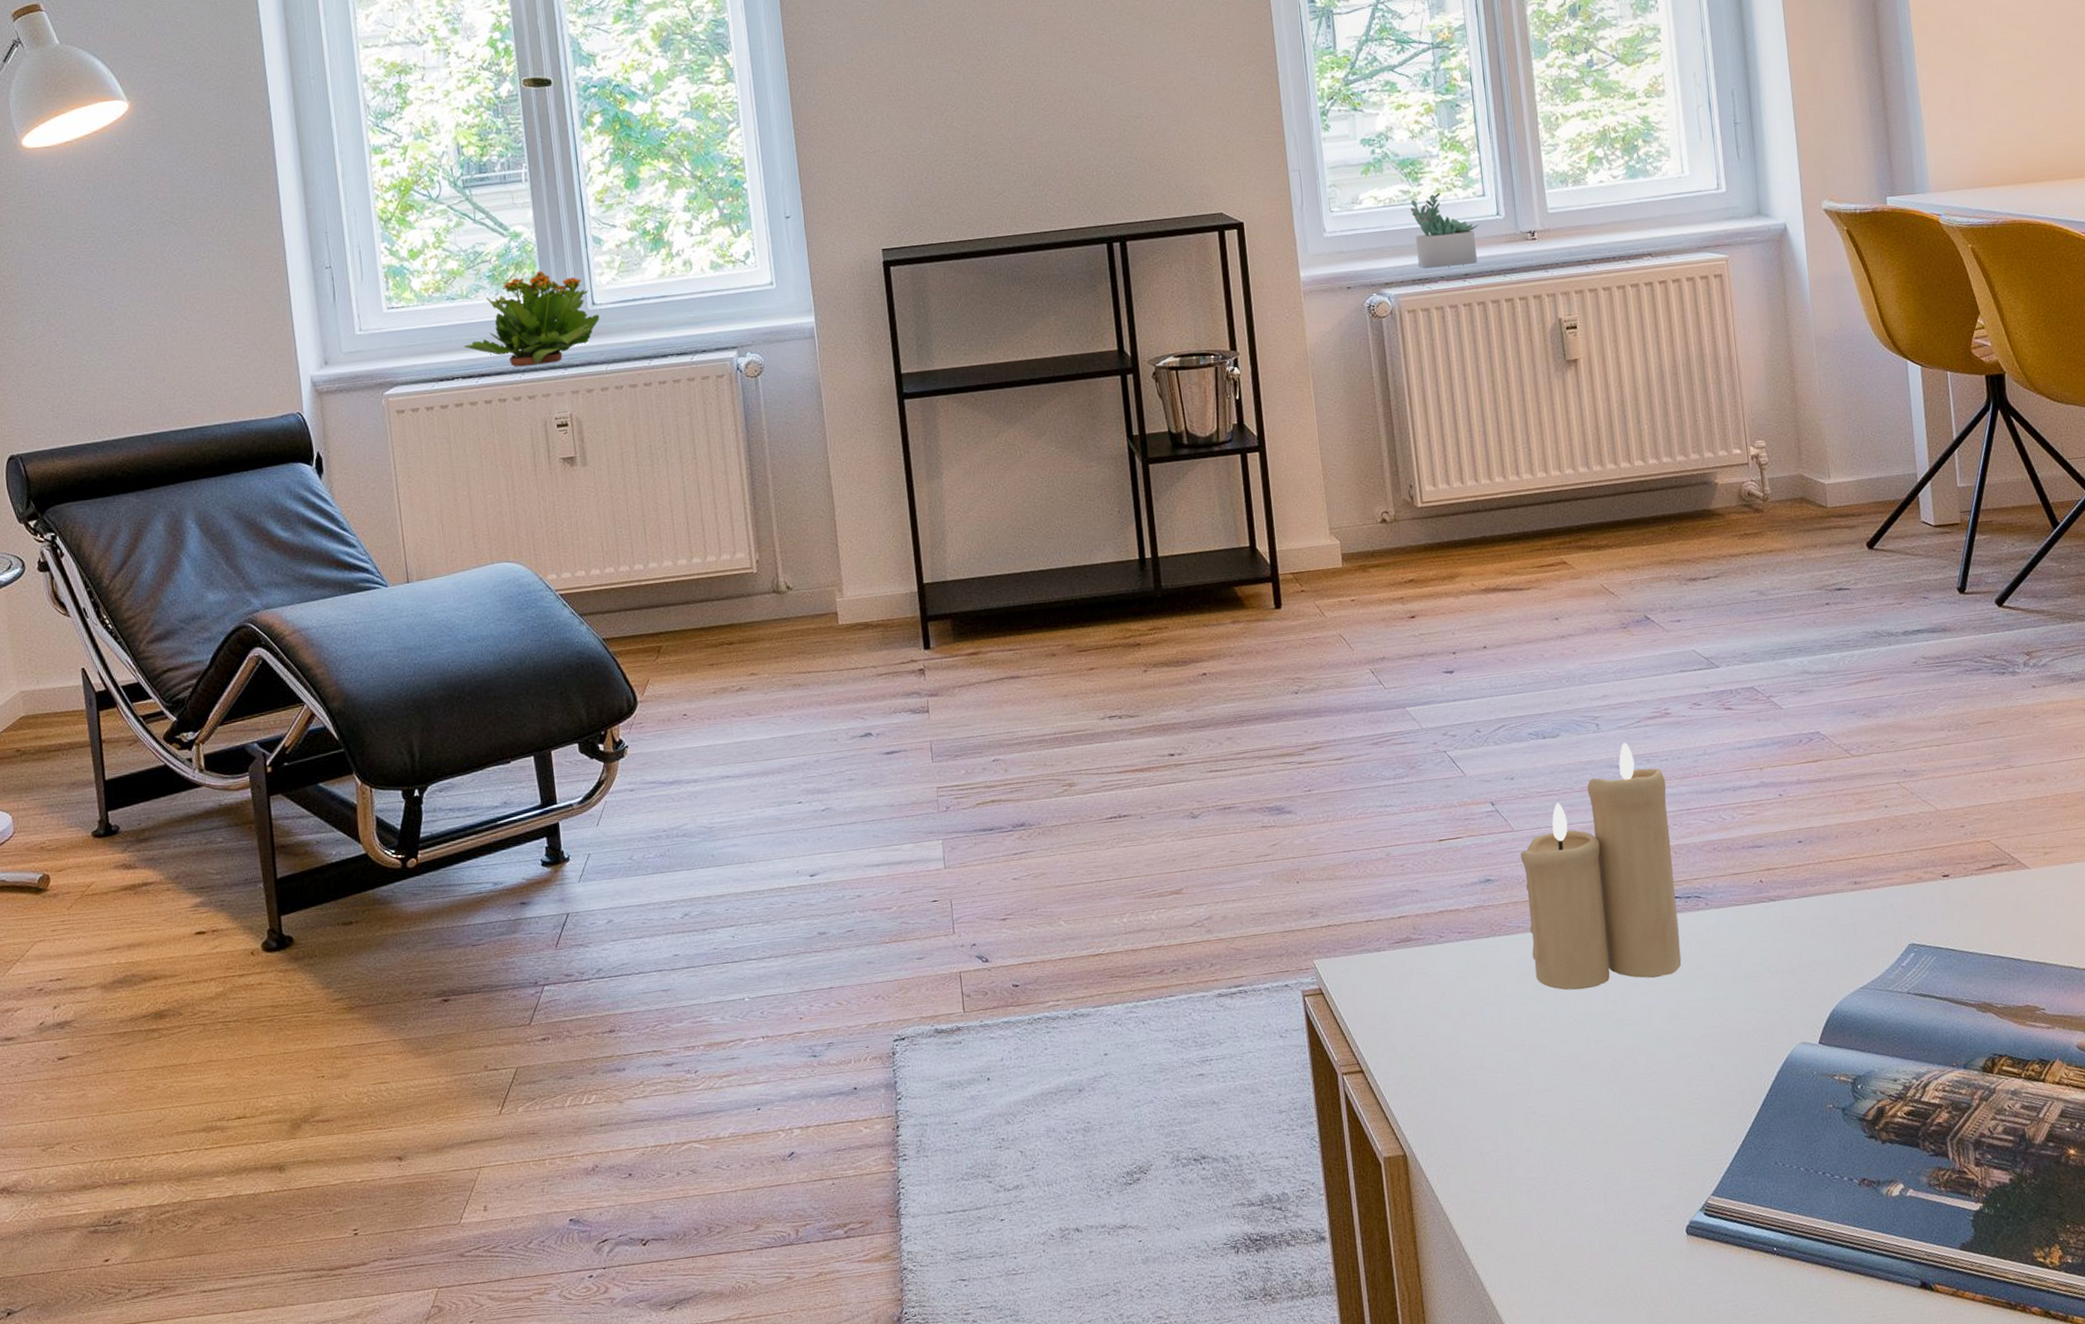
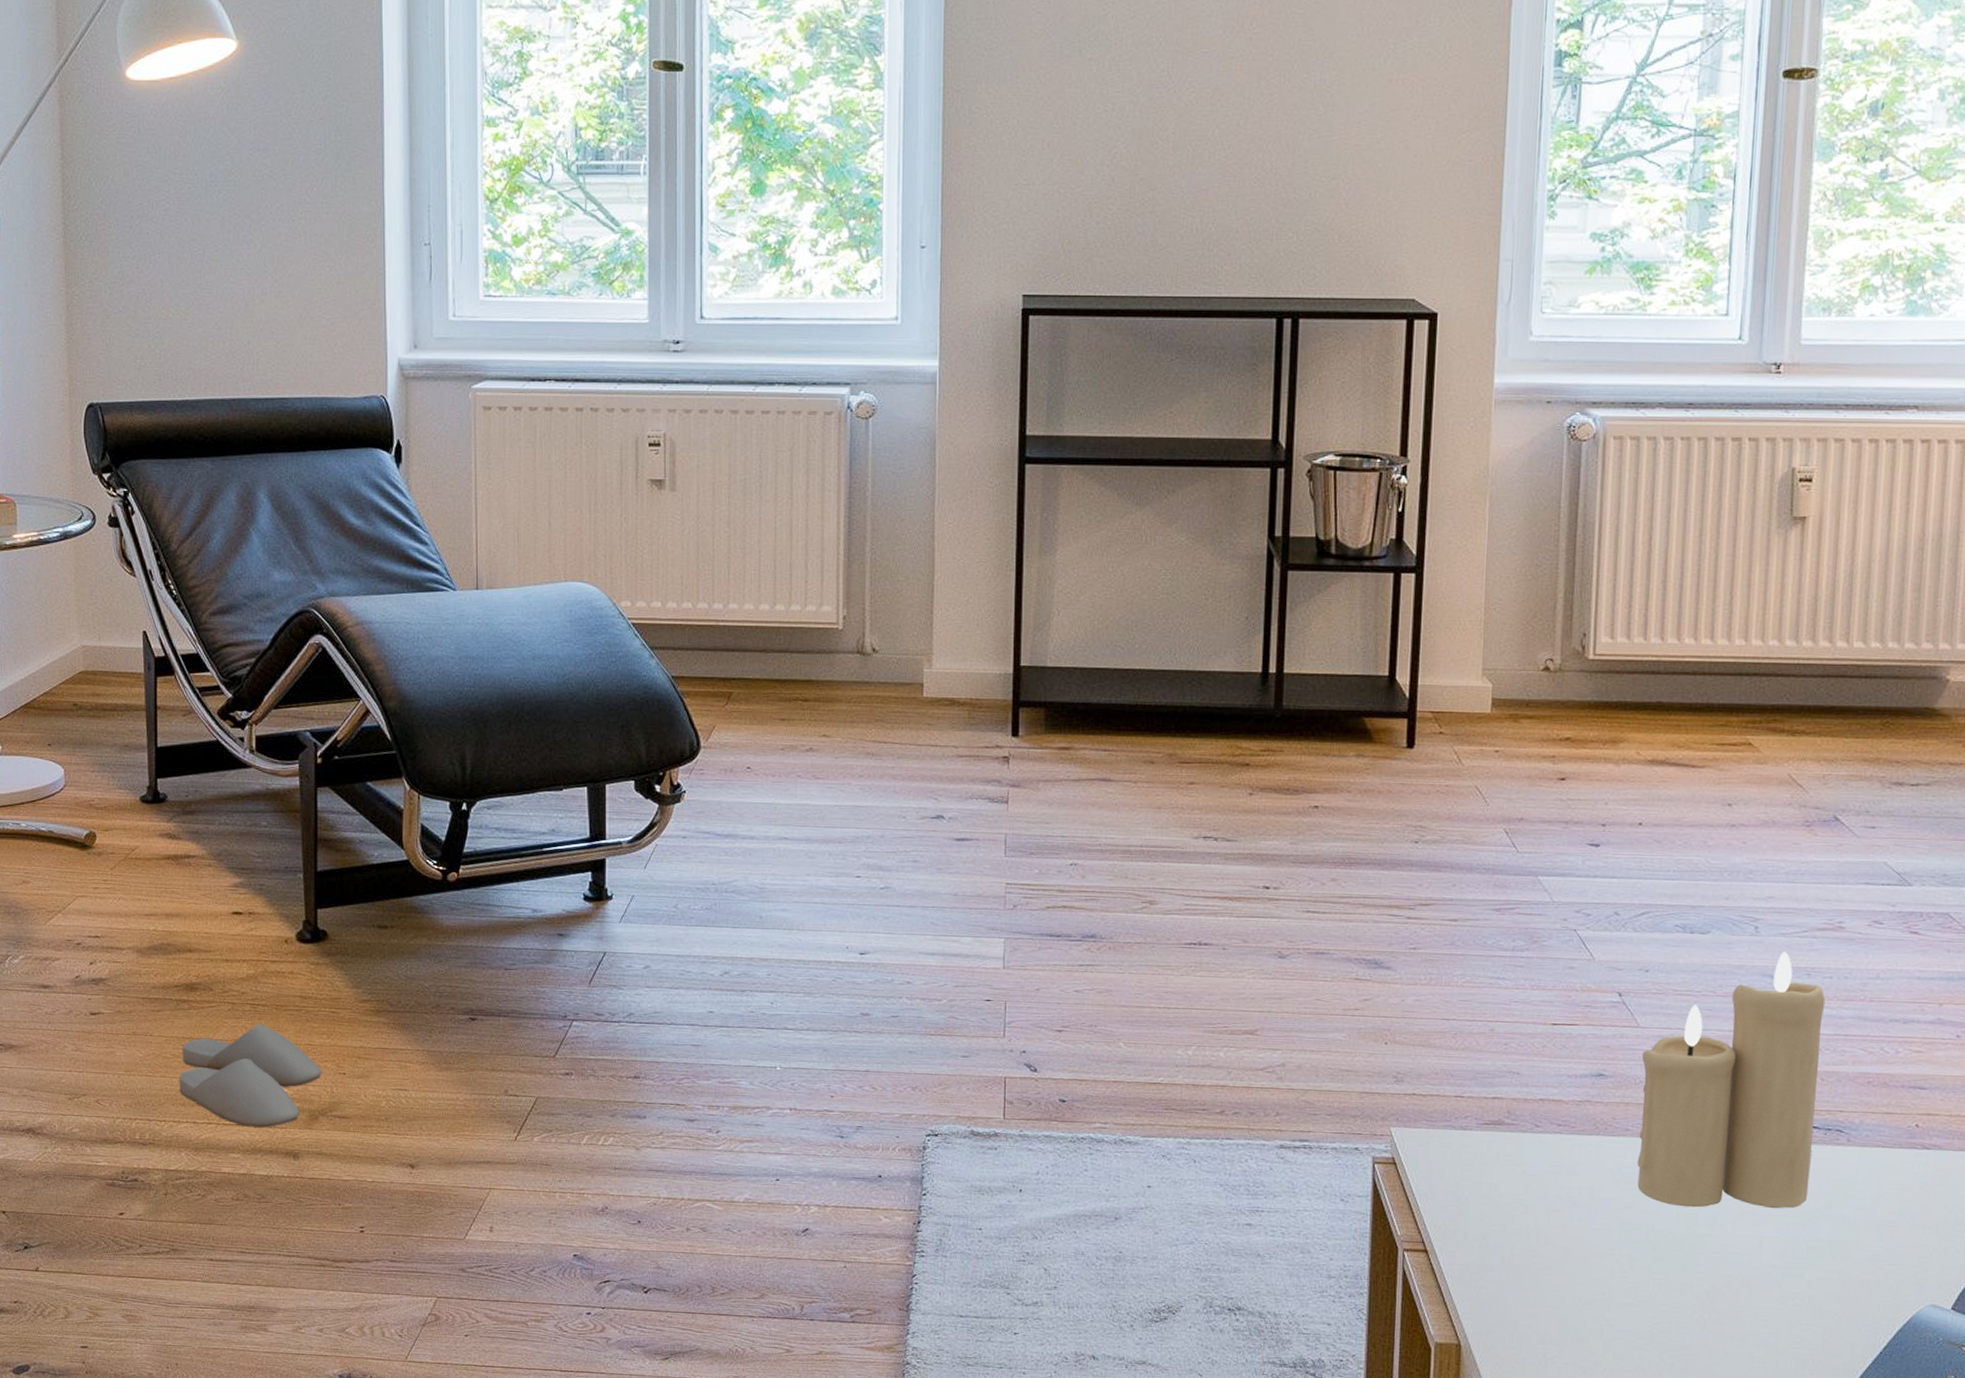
slippers: none [155,1039,301,1148] -> present [179,1023,322,1128]
potted flower: present [463,270,600,366] -> none [559,274,707,376]
succulent plant: present [1410,192,1479,268] -> none [1635,305,1716,392]

